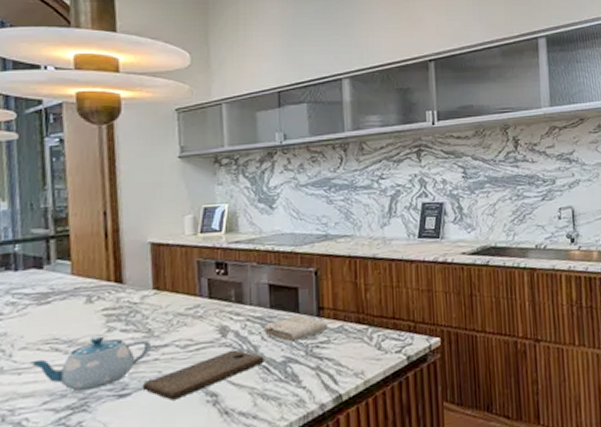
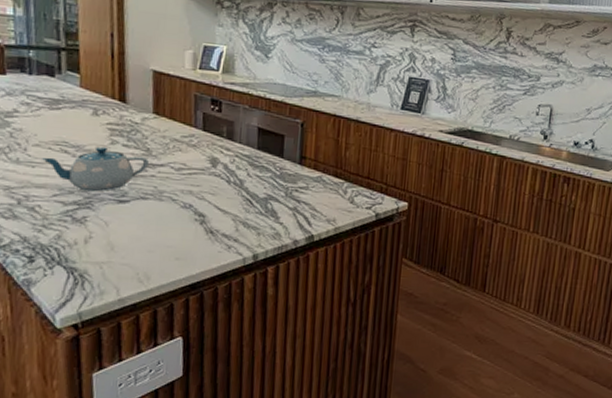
cutting board: present [142,349,264,401] -> none [139,179,249,214]
washcloth: present [263,315,328,342] -> none [249,159,308,183]

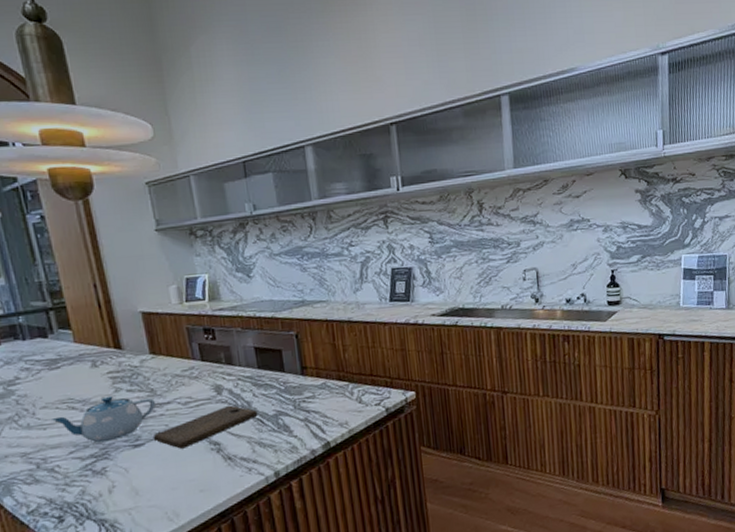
cutting board: none [139,179,249,214] -> present [152,405,258,449]

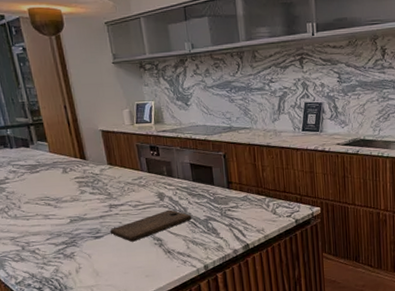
teapot: present [52,395,155,443] -> none [33,196,112,233]

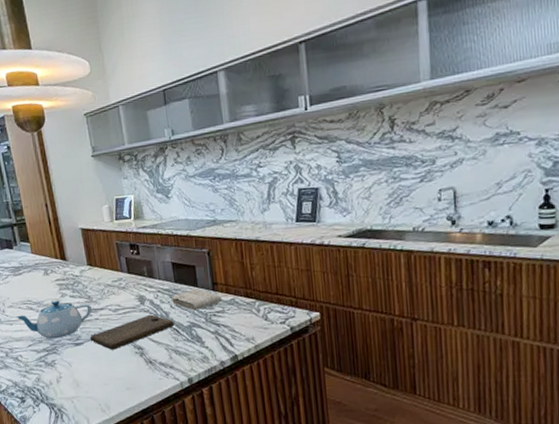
teapot: none [33,196,112,233] -> present [16,300,92,339]
washcloth: none [189,187,236,206] -> present [171,289,222,310]

